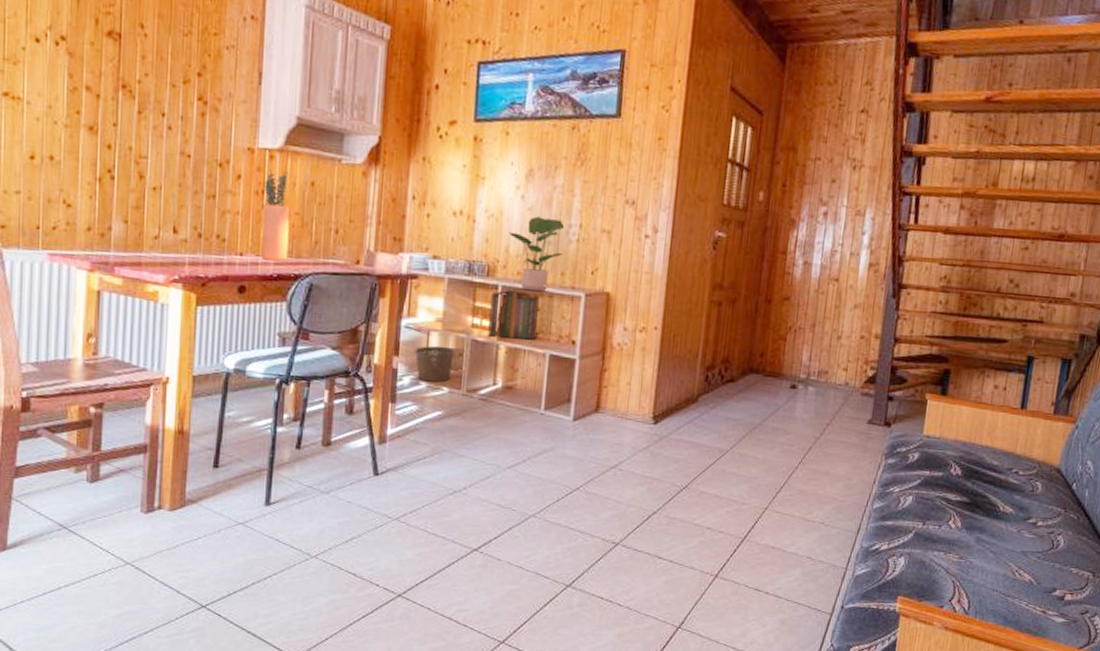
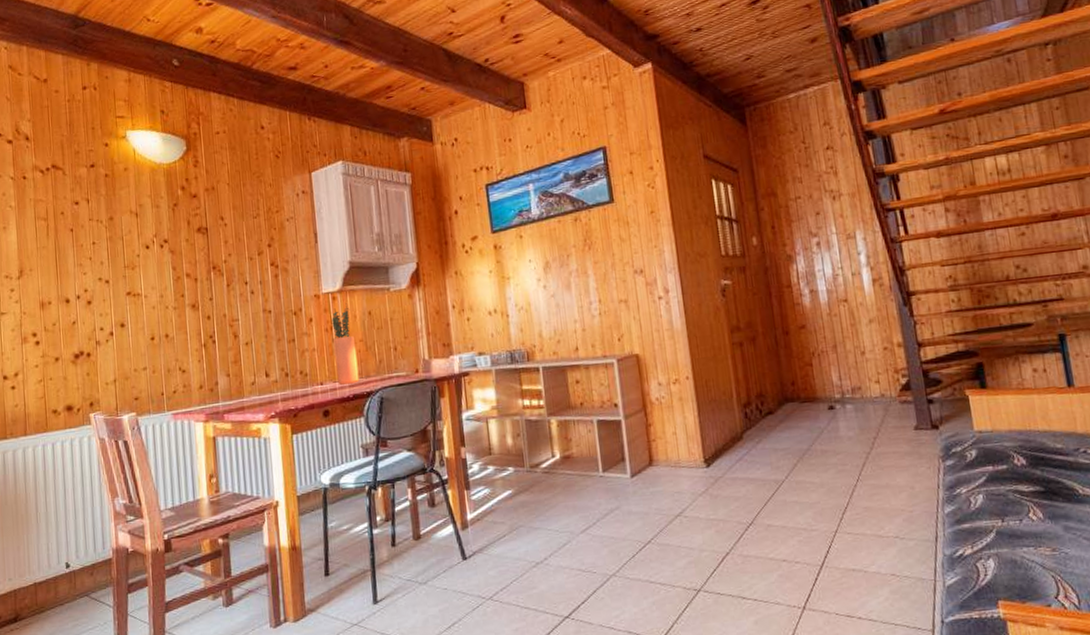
basket: present [414,345,455,382] -> none [478,430,514,465]
books: present [488,289,539,340] -> none [535,368,581,414]
potted plant: present [508,216,565,292] -> none [539,300,589,367]

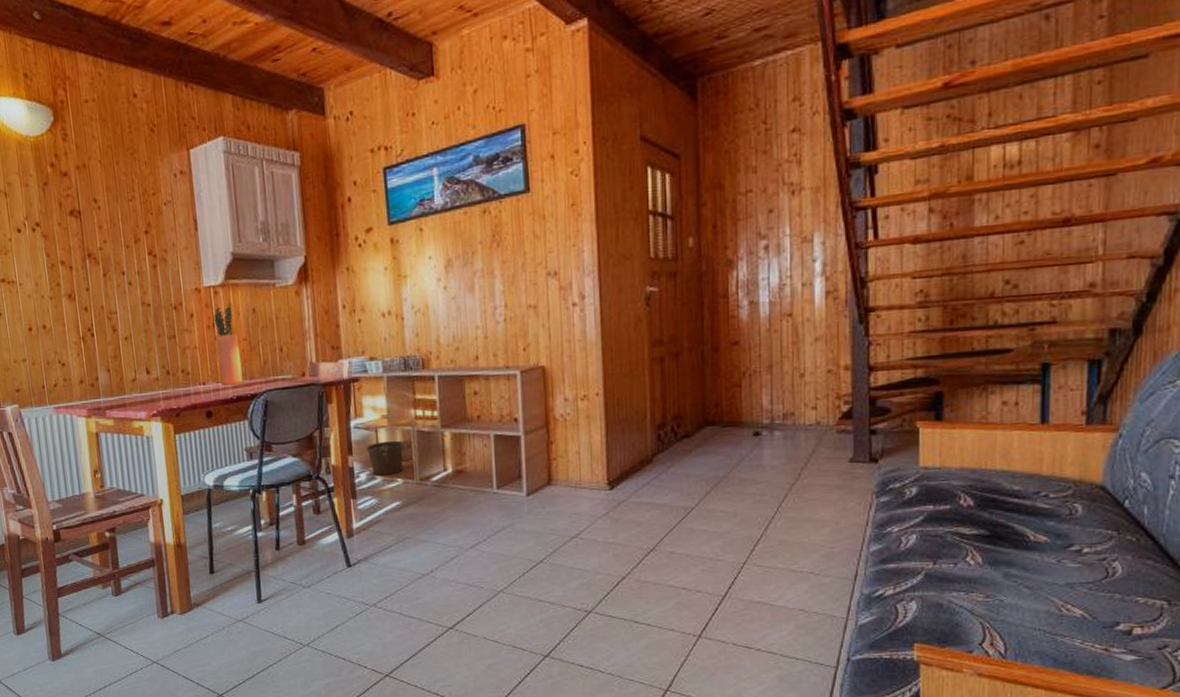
basket: none [478,430,514,465] -> present [366,440,404,476]

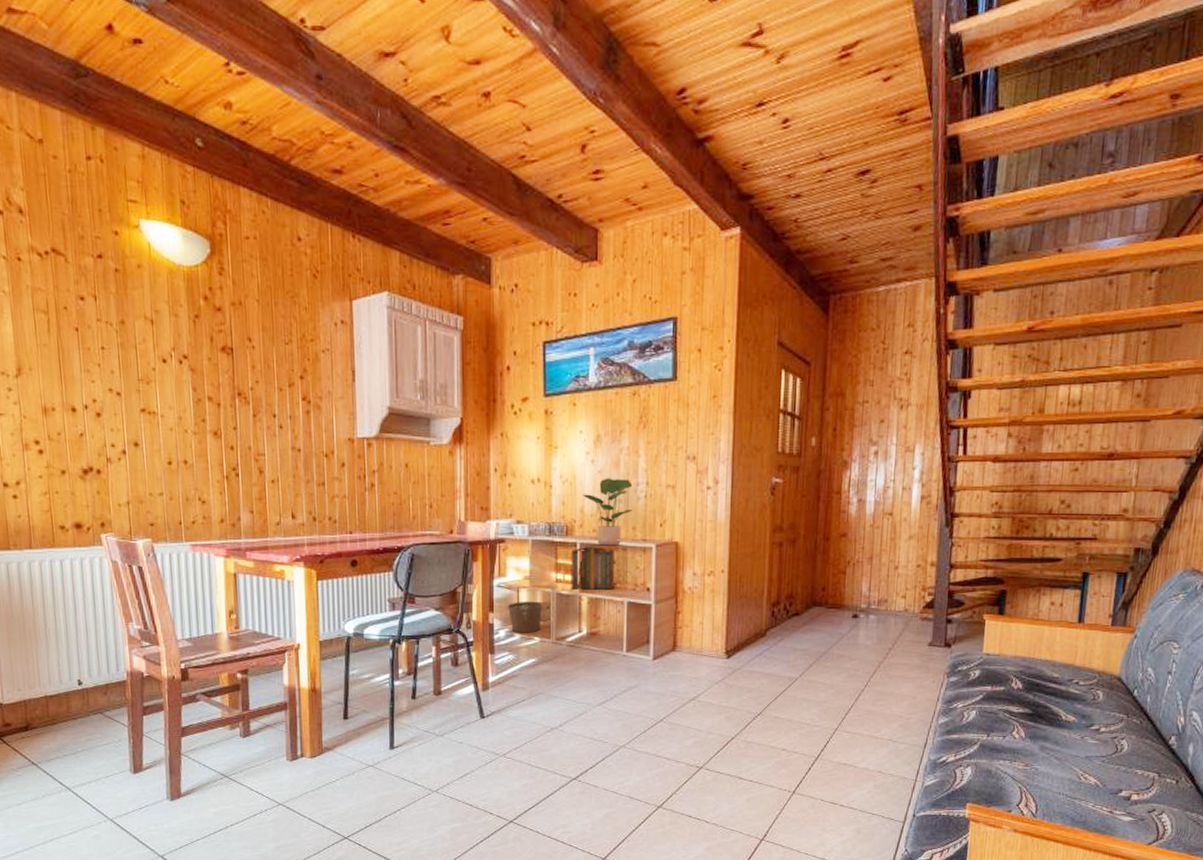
vase: present [214,300,243,386] -> none [365,453,391,536]
books: none [429,377,478,426] -> present [571,546,614,590]
potted plant: none [437,303,492,377] -> present [582,478,633,546]

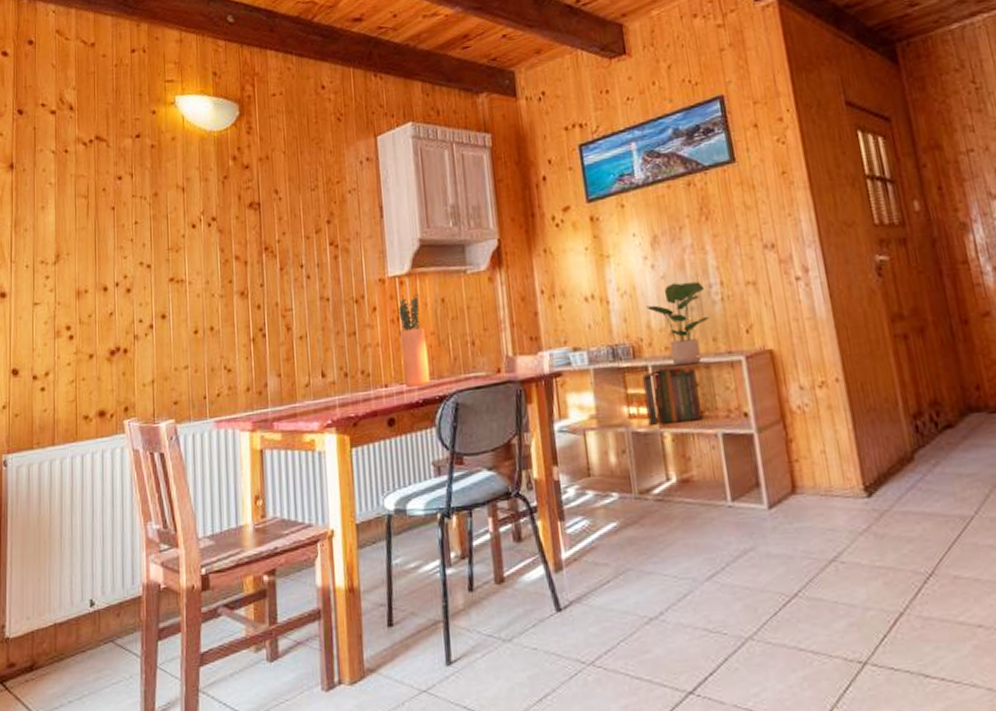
vase: none [365,453,391,536] -> present [398,290,431,388]
basket: present [507,601,543,633] -> none [573,445,618,490]

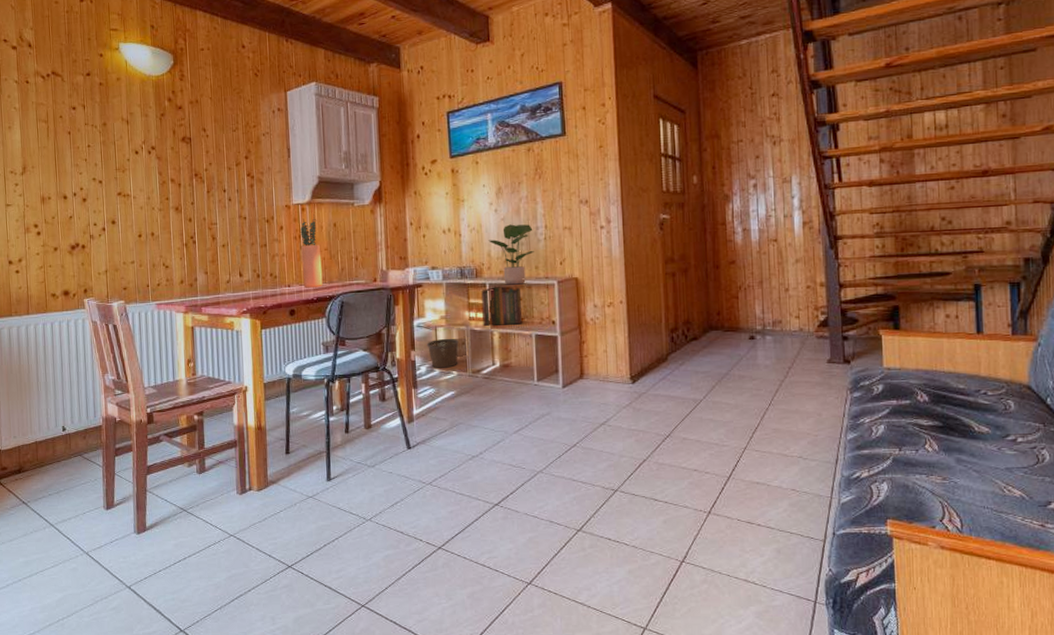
basket: none [573,445,618,490] -> present [427,338,459,368]

